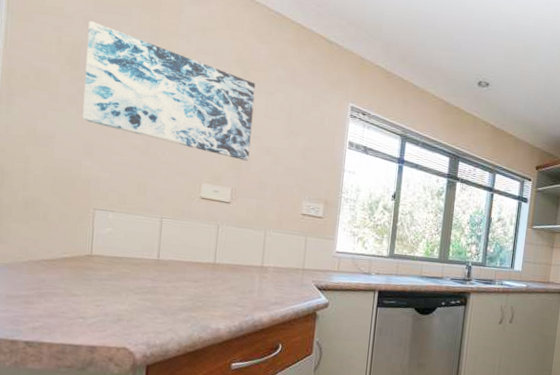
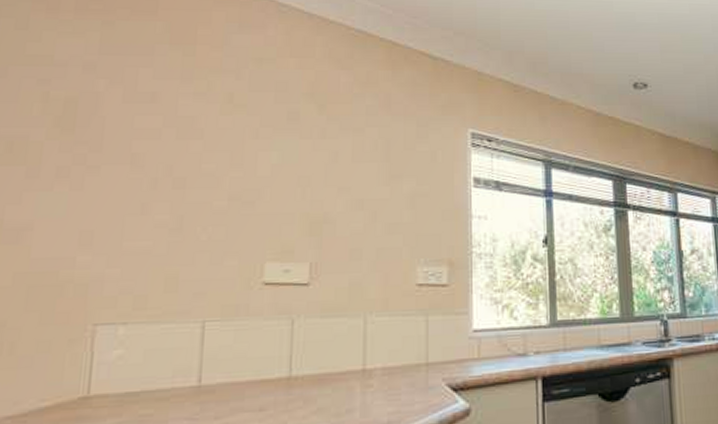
wall art: present [82,21,256,161] -> none [78,67,336,223]

